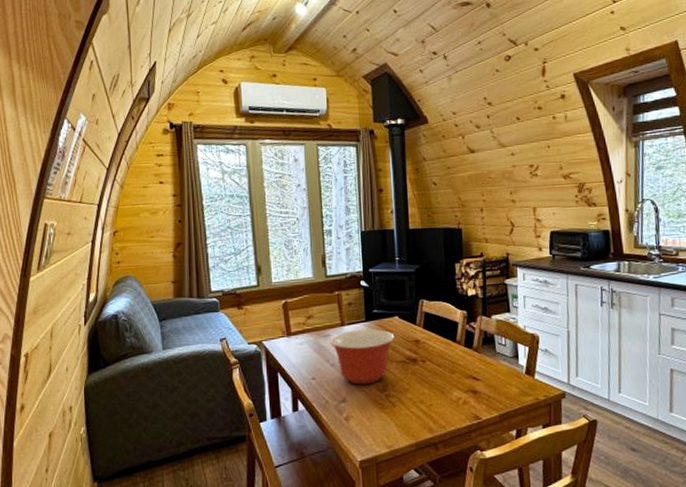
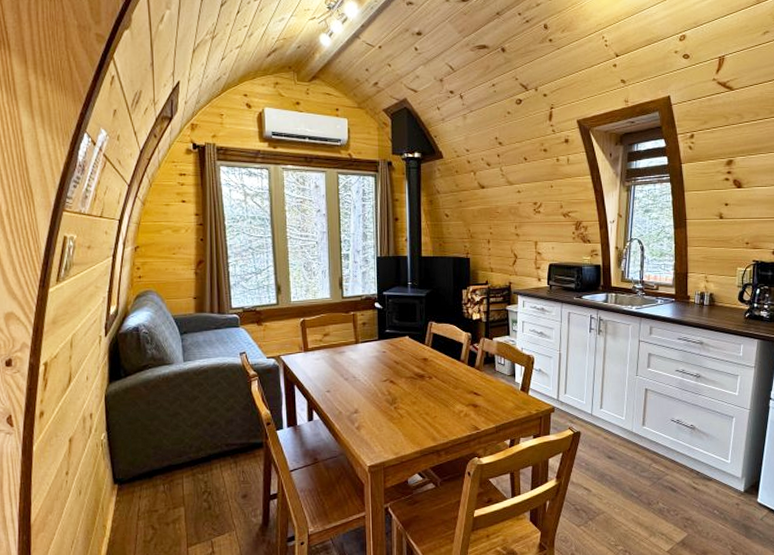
mixing bowl: present [330,329,395,385] -> none [344,347,405,398]

